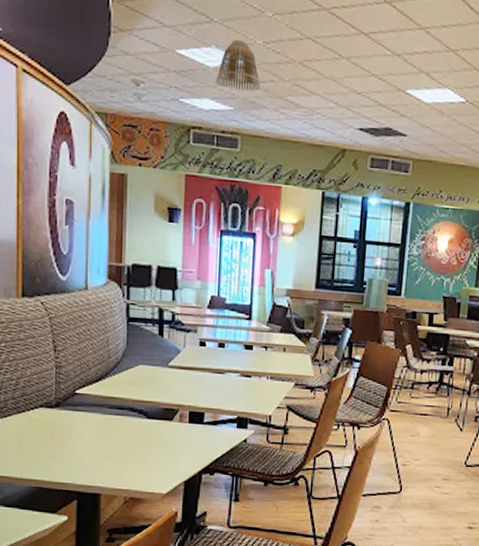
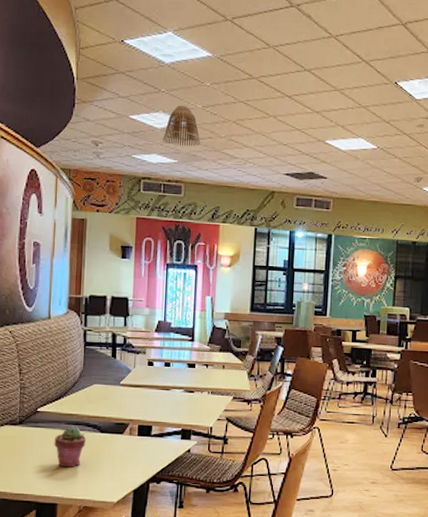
potted succulent: none [95,410,132,456] -> present [54,426,87,468]

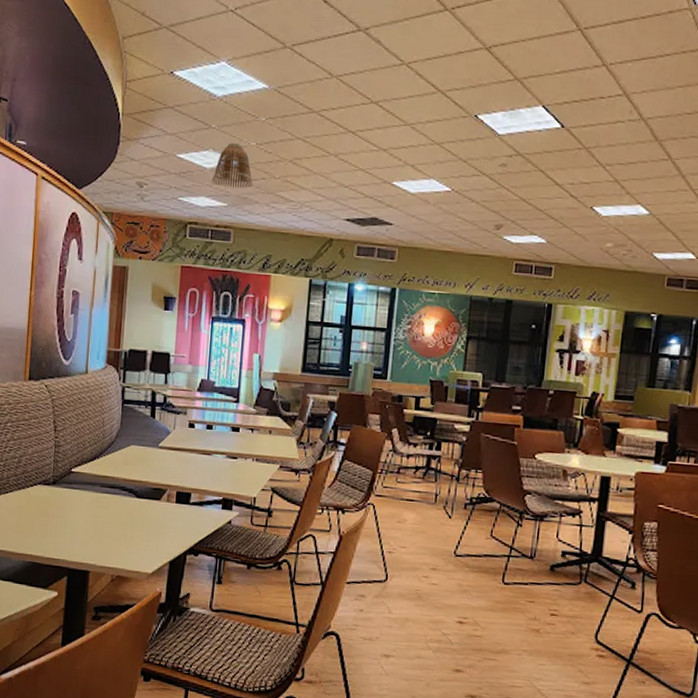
potted succulent: present [54,426,87,468] -> none [87,489,122,534]

